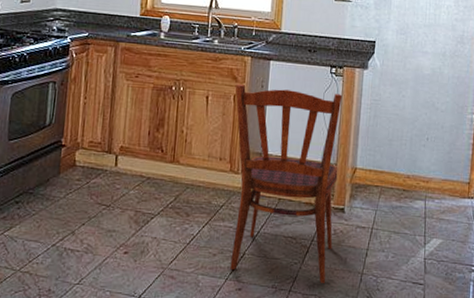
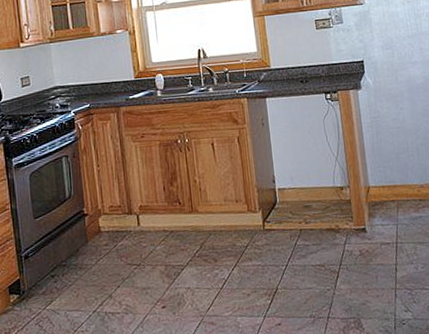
dining chair: present [230,83,343,283] -> none [238,118,361,307]

